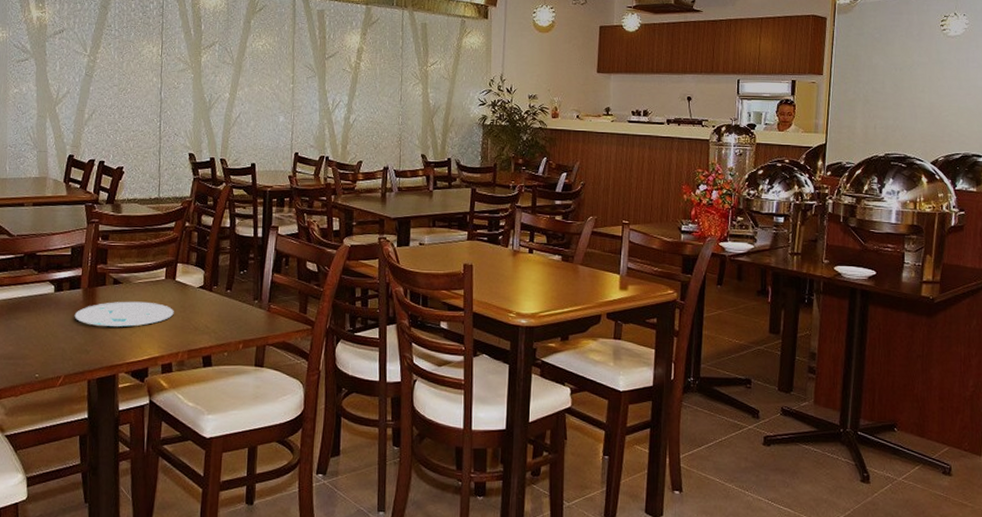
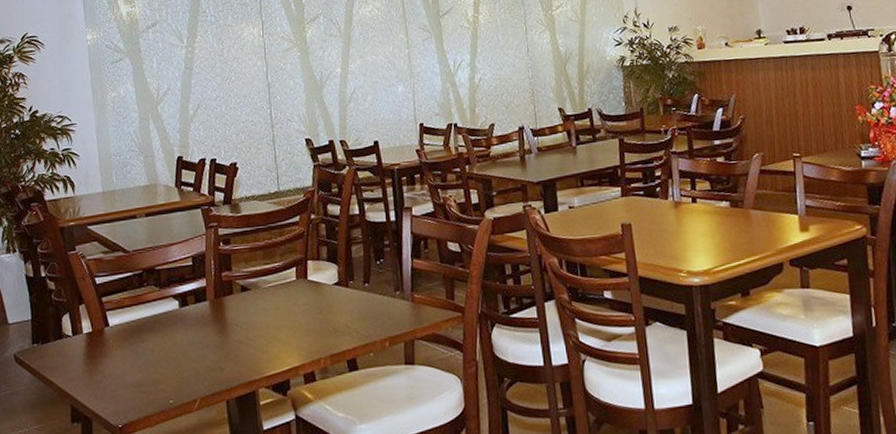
plate: present [74,301,174,327] -> none [203,306,310,340]

